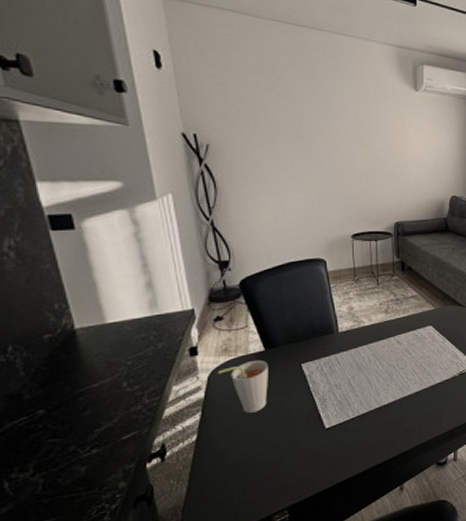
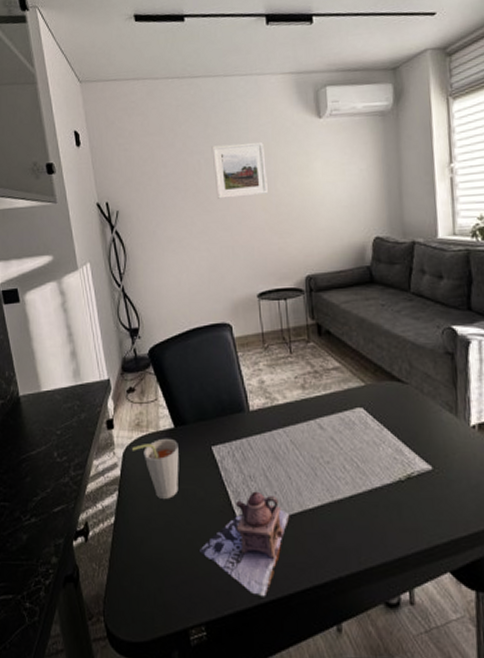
teapot: none [286,396,368,478] -> present [200,491,290,597]
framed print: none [315,97,367,149] -> present [211,141,268,199]

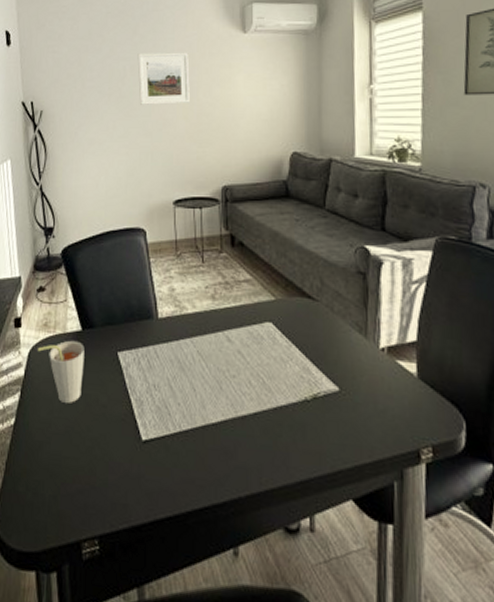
teapot: present [200,491,290,597] -> none [98,401,192,513]

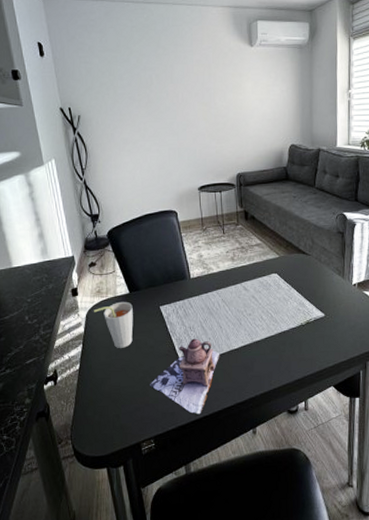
teapot: none [98,401,192,513] -> present [150,338,220,415]
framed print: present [137,52,190,105] -> none [161,63,208,109]

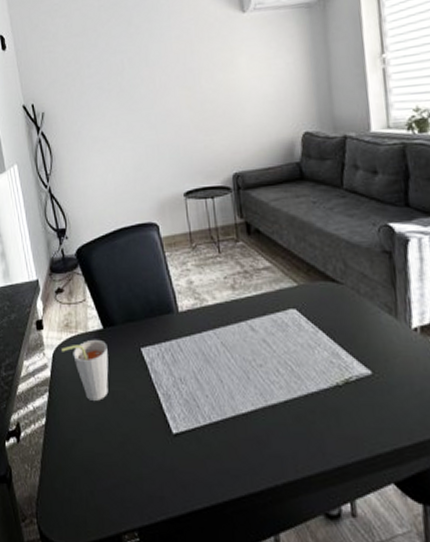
teapot: present [150,338,220,415] -> none [131,394,223,504]

